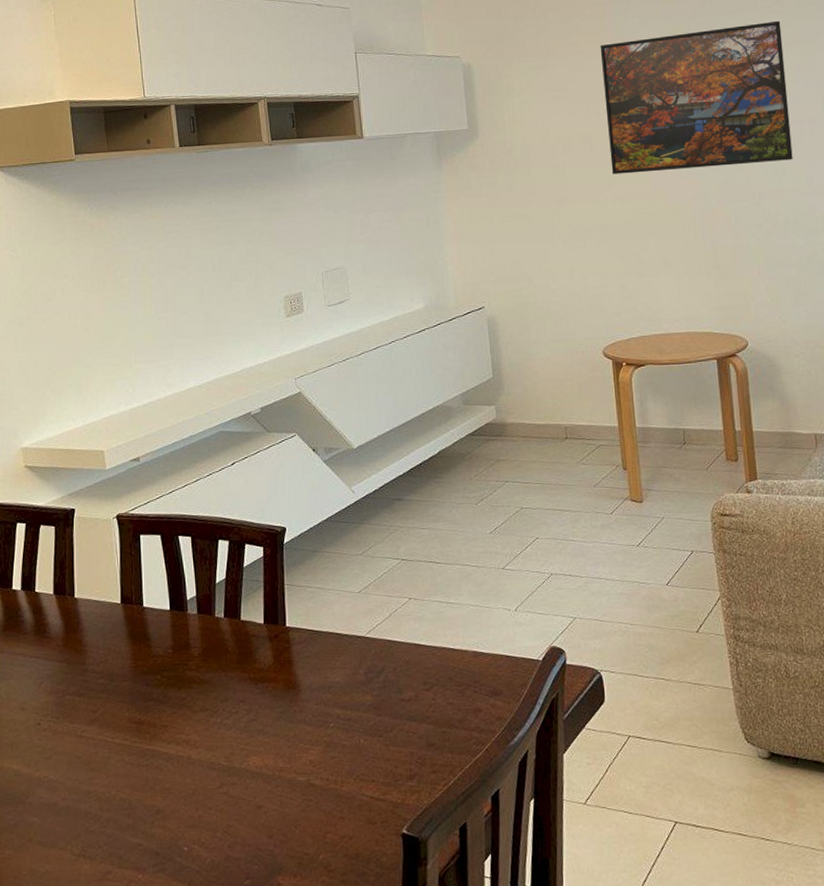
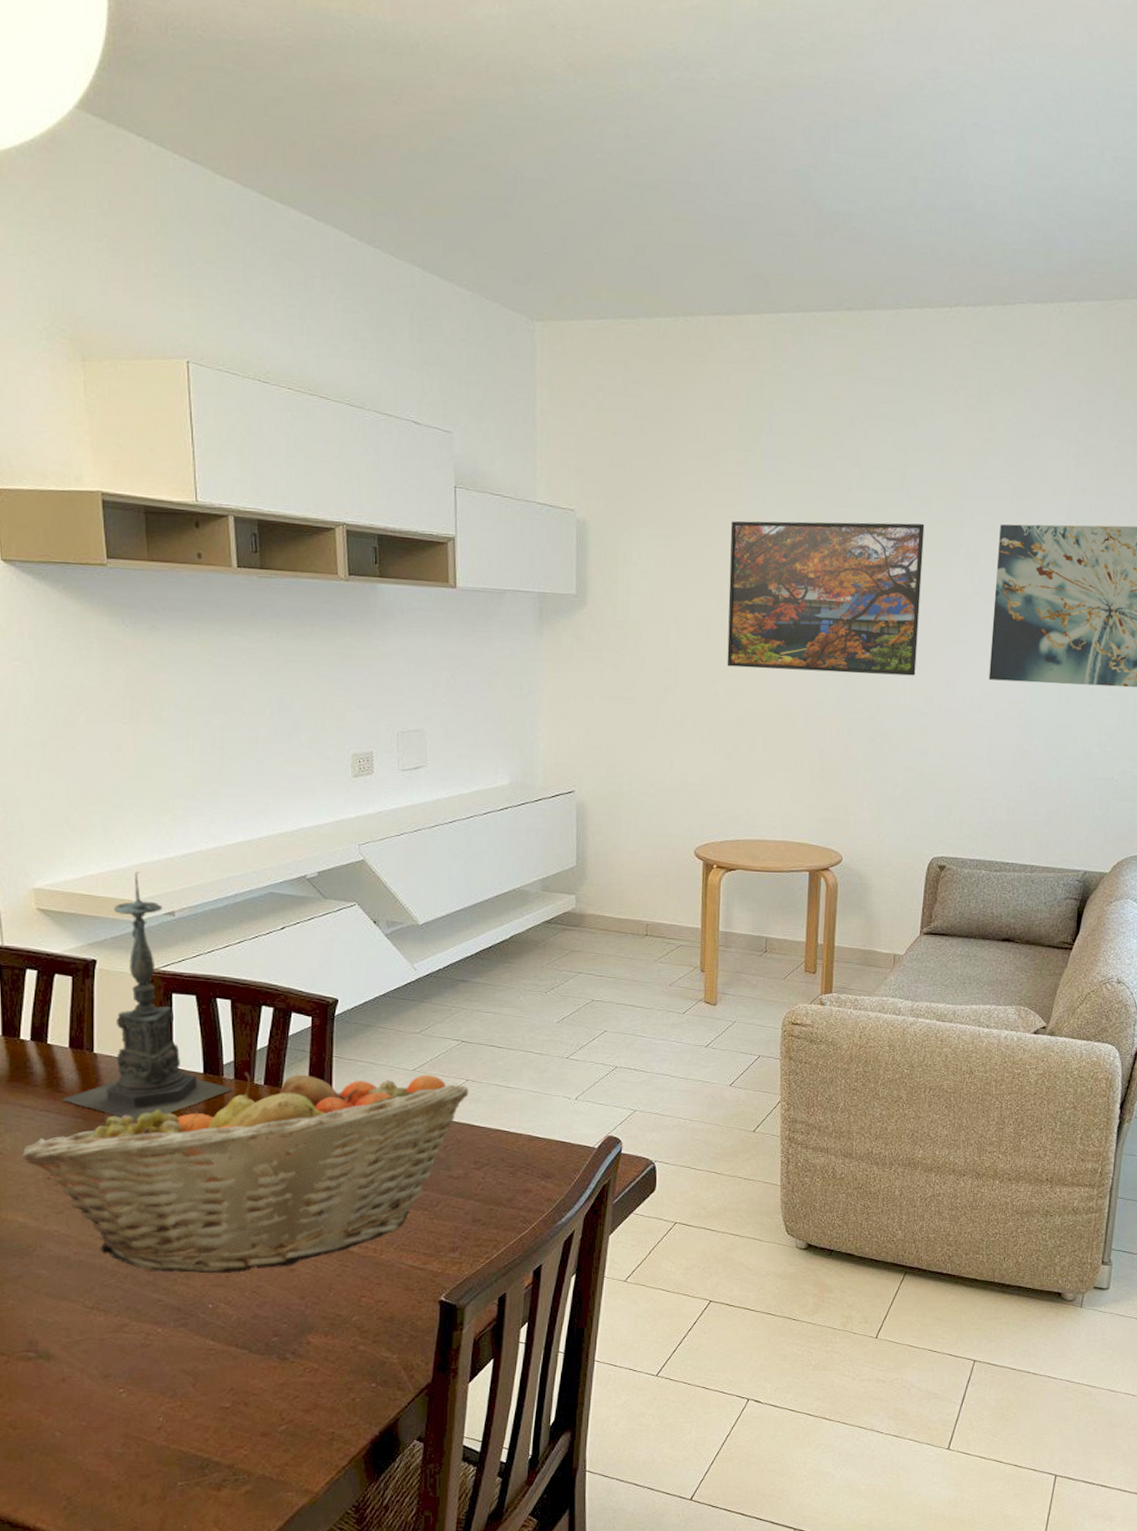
fruit basket: none [15,596,413,815] -> present [22,1072,469,1273]
candle holder: none [47,424,198,662] -> present [60,871,234,1121]

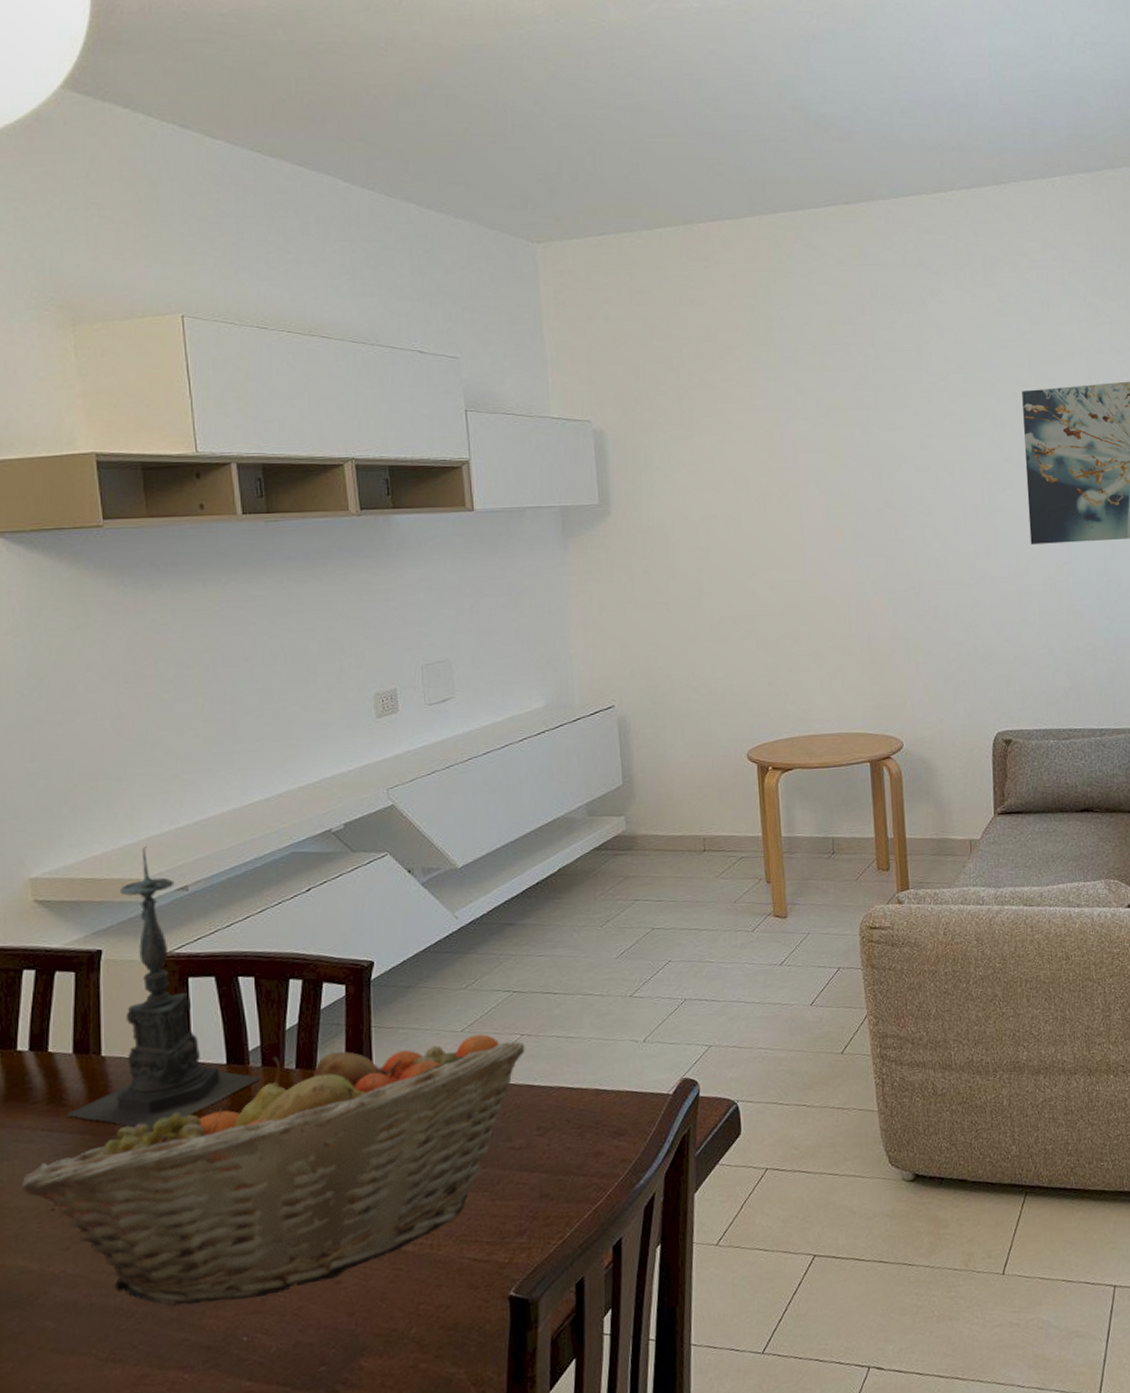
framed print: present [727,520,925,676] -> none [751,398,956,560]

